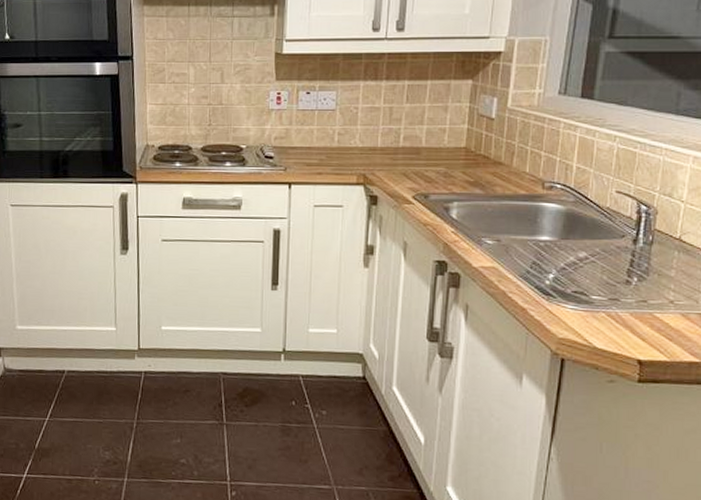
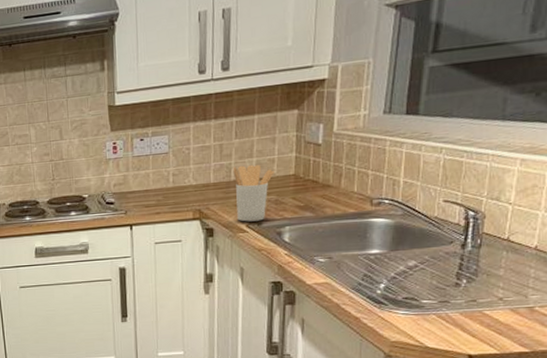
utensil holder: none [402,132,445,193] -> present [233,164,274,222]

